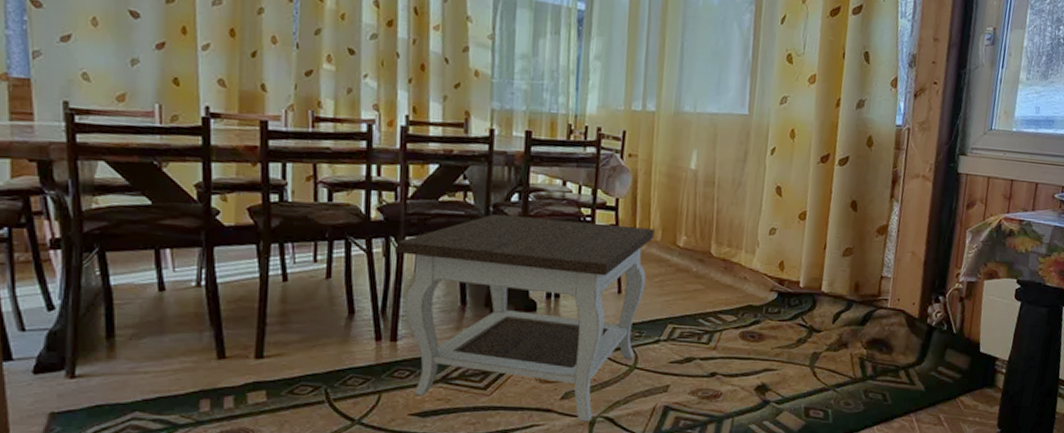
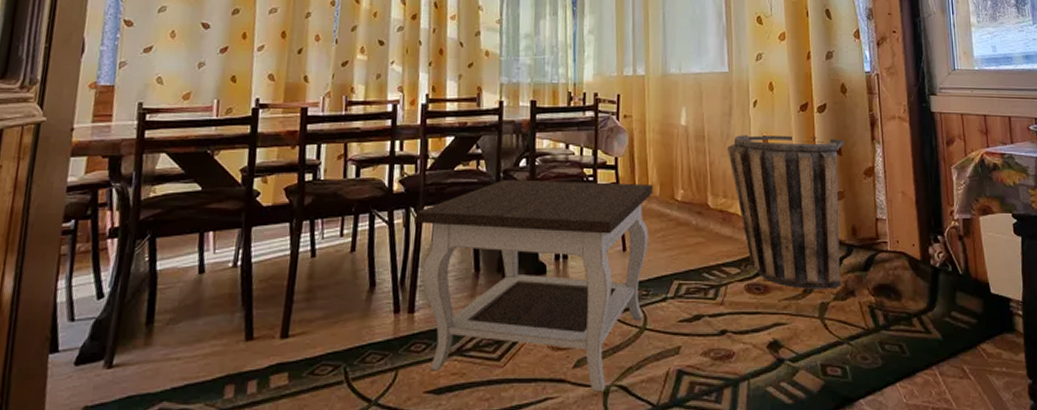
basket: none [737,183,862,341] -> present [728,135,845,289]

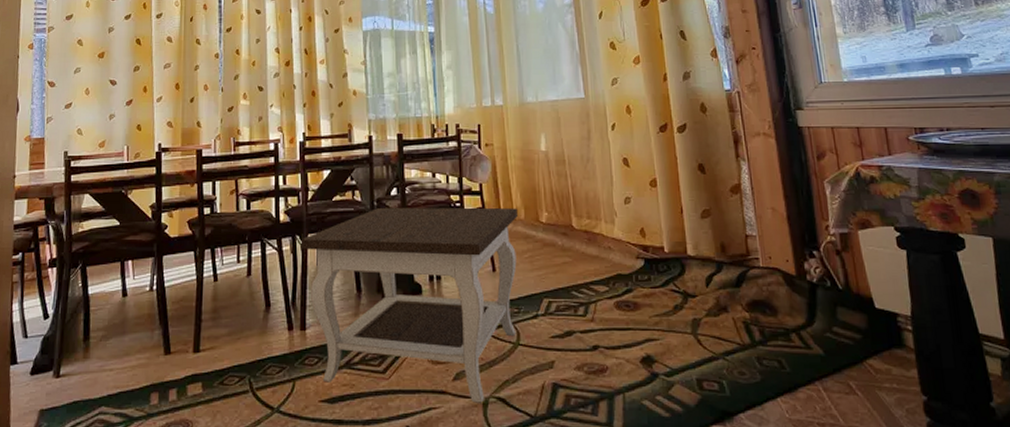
basket: present [728,135,845,289] -> none [588,157,713,306]

